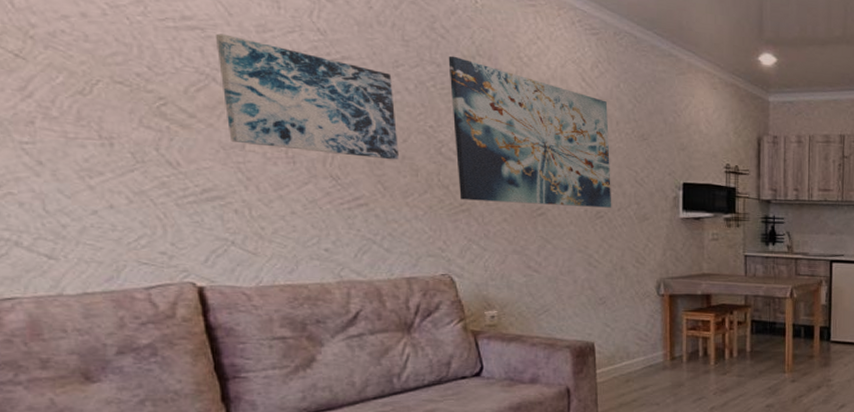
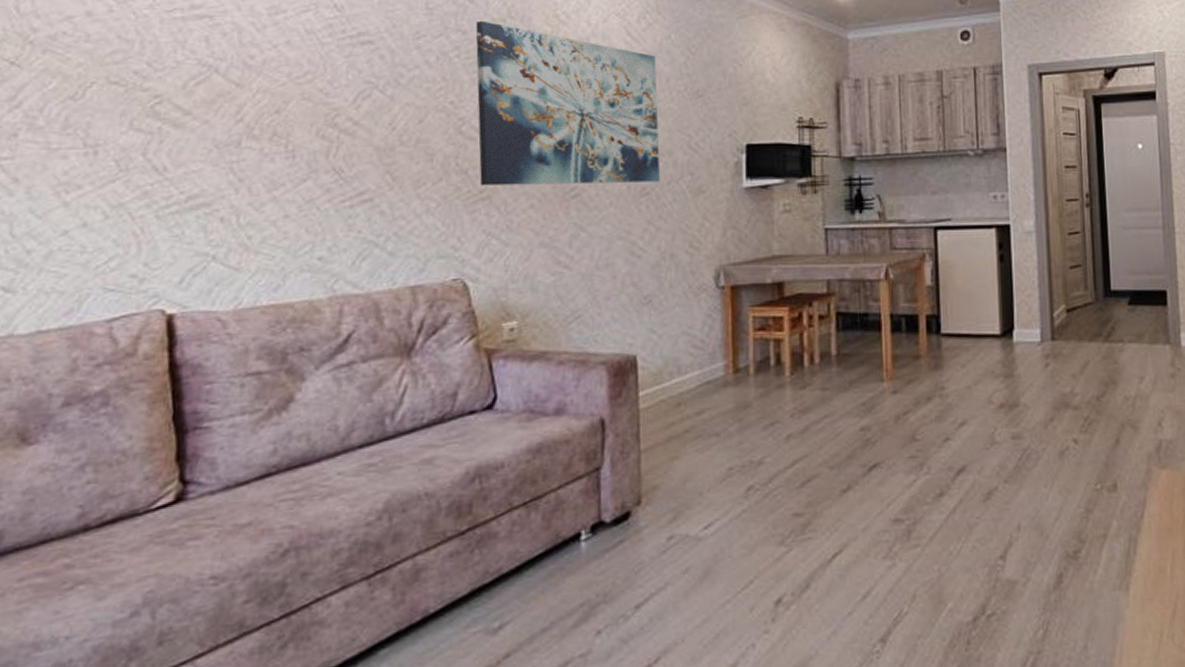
wall art: present [215,33,399,160] -> none [223,20,413,145]

